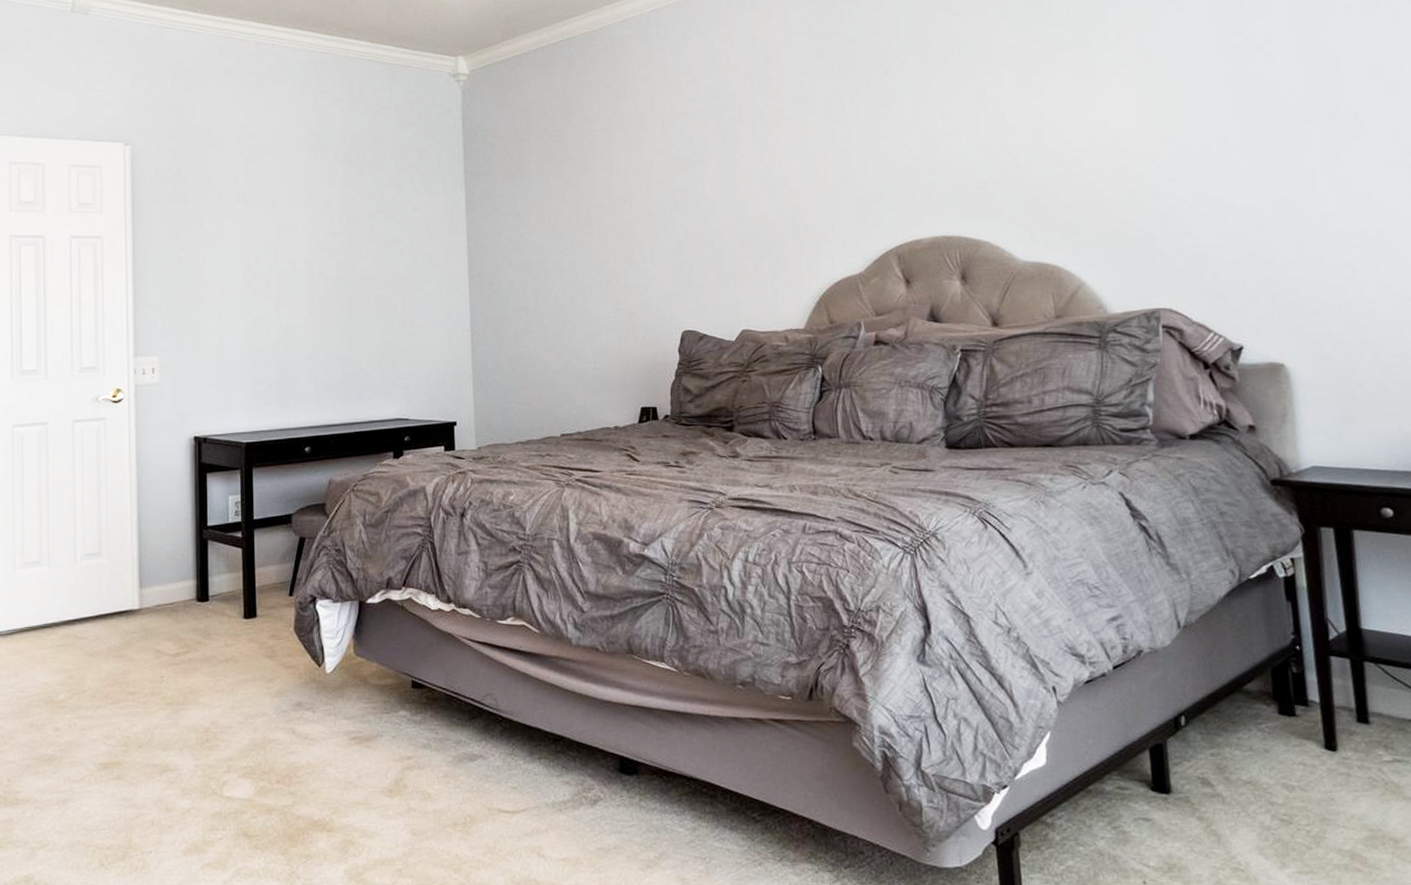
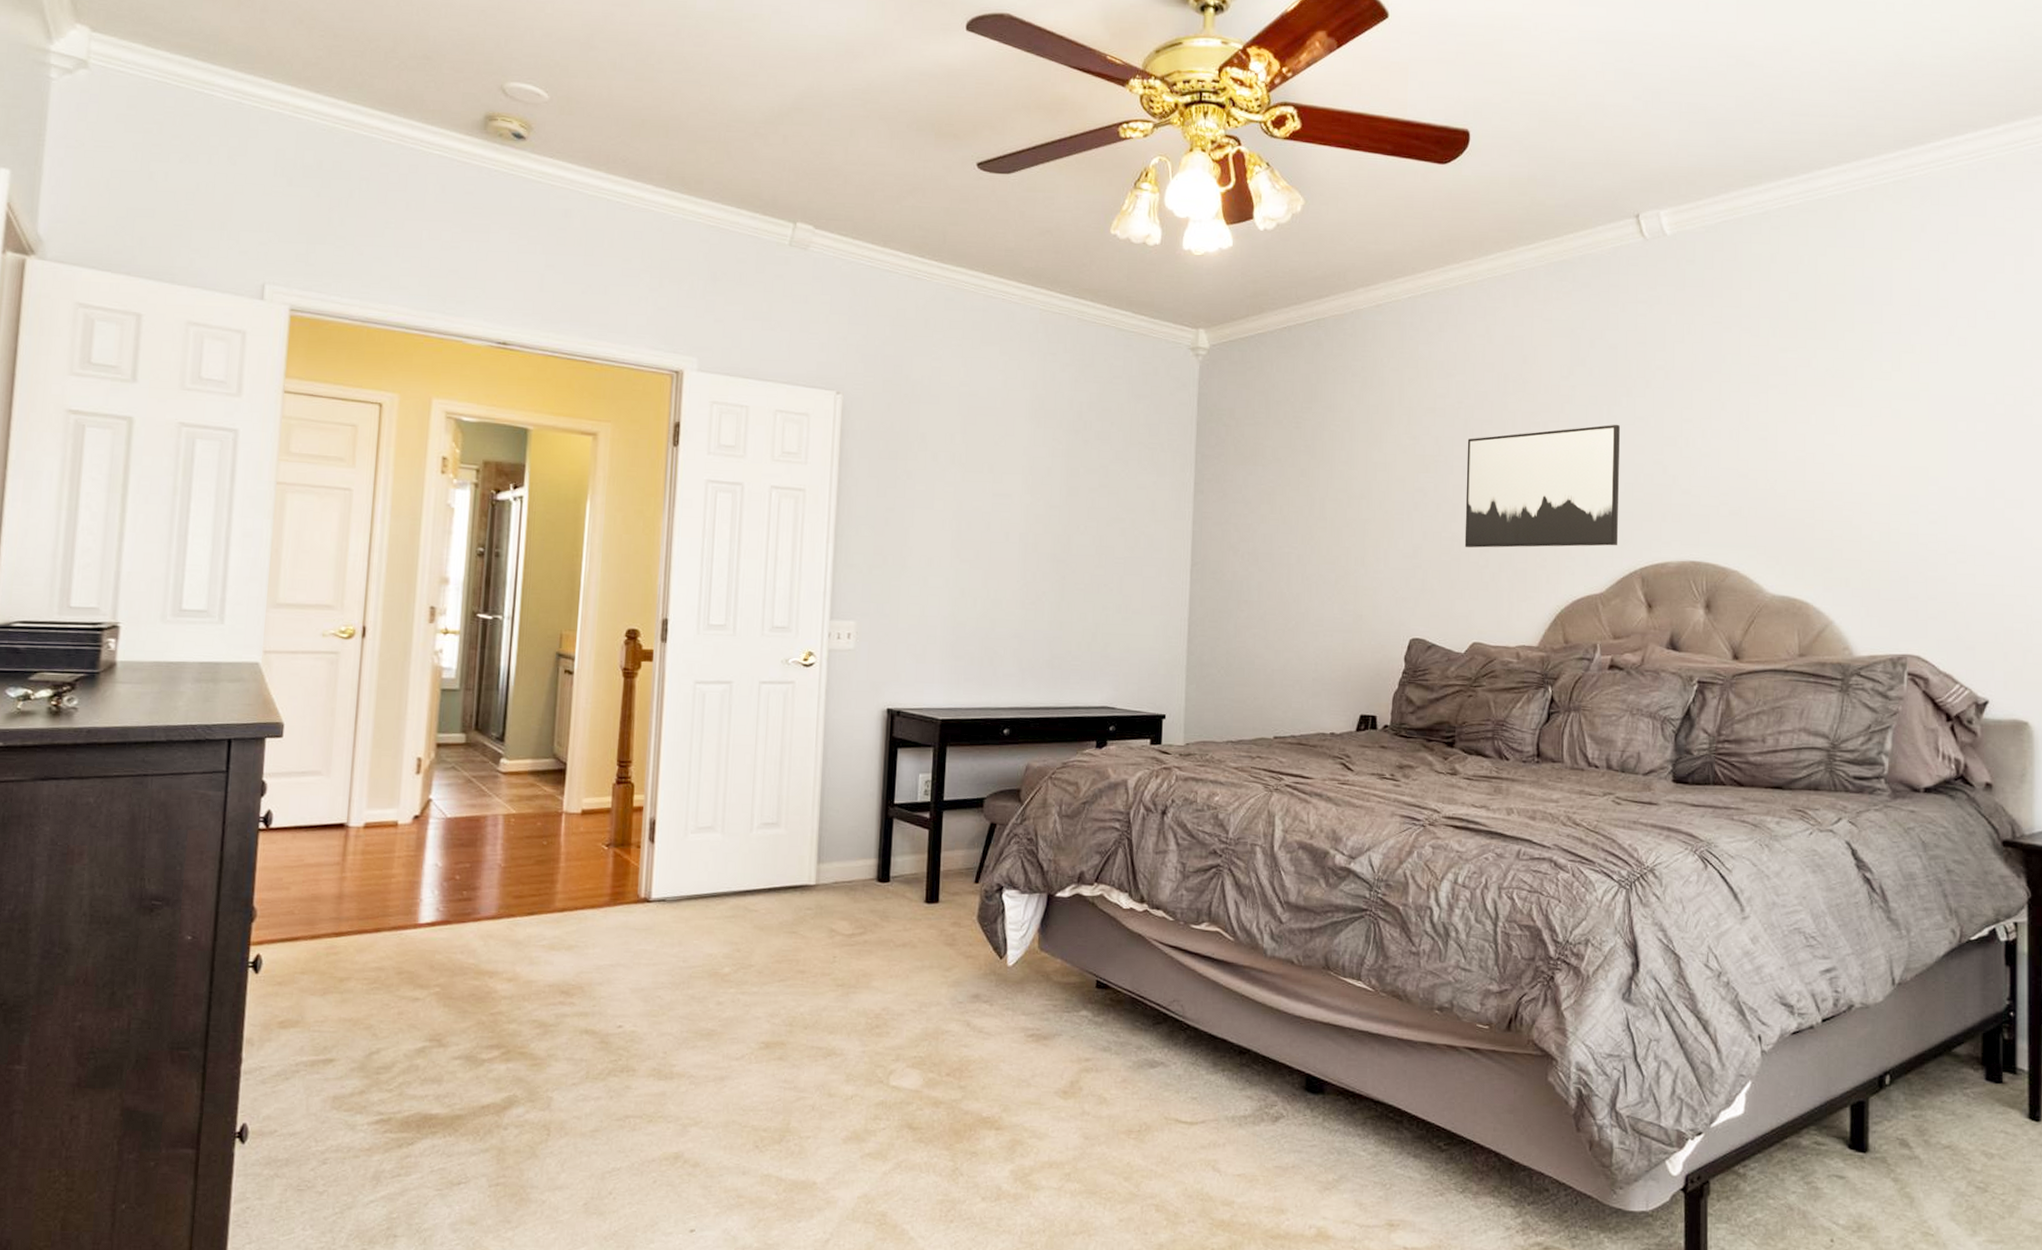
wall art: none [719,112,871,241] -> present [1464,424,1620,548]

